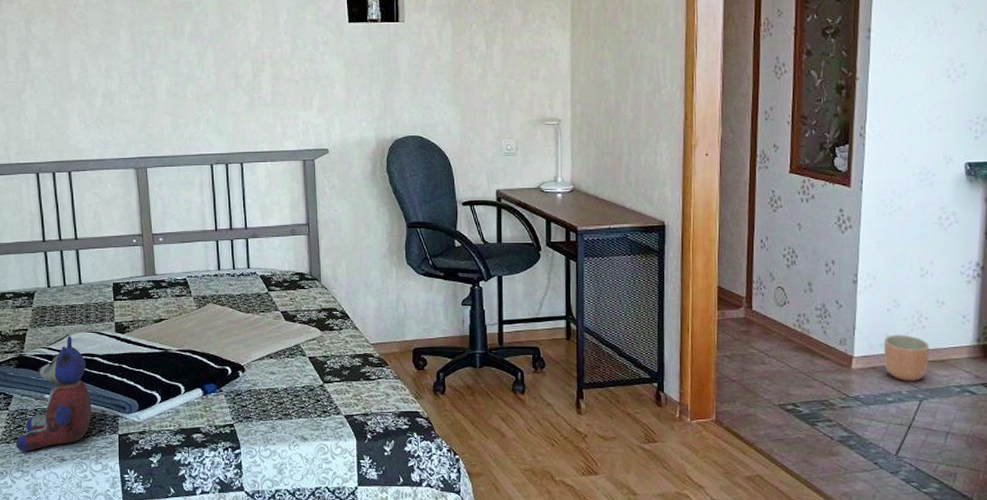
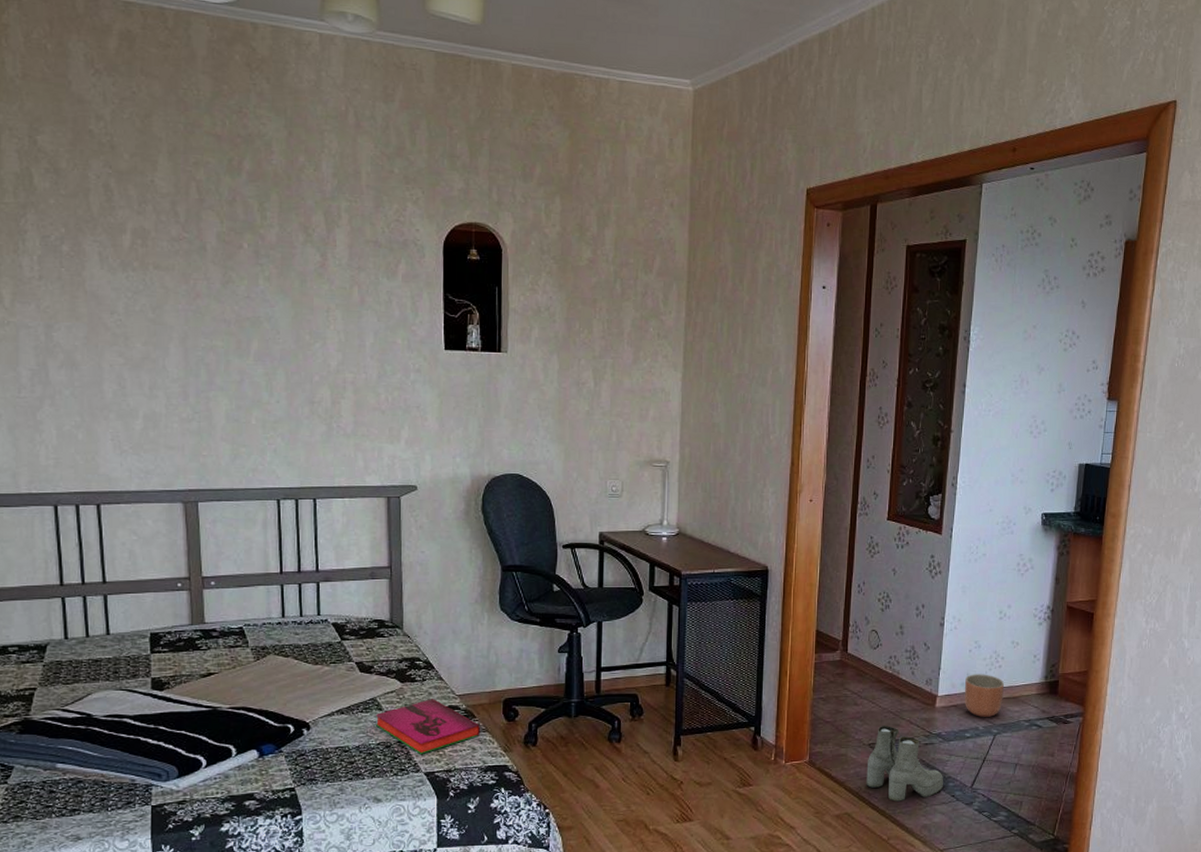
stuffed bear: present [16,335,92,451] -> none [16,694,117,831]
hardback book: none [299,345,394,398] -> present [375,697,481,754]
boots: none [778,386,864,466] -> present [866,726,943,802]

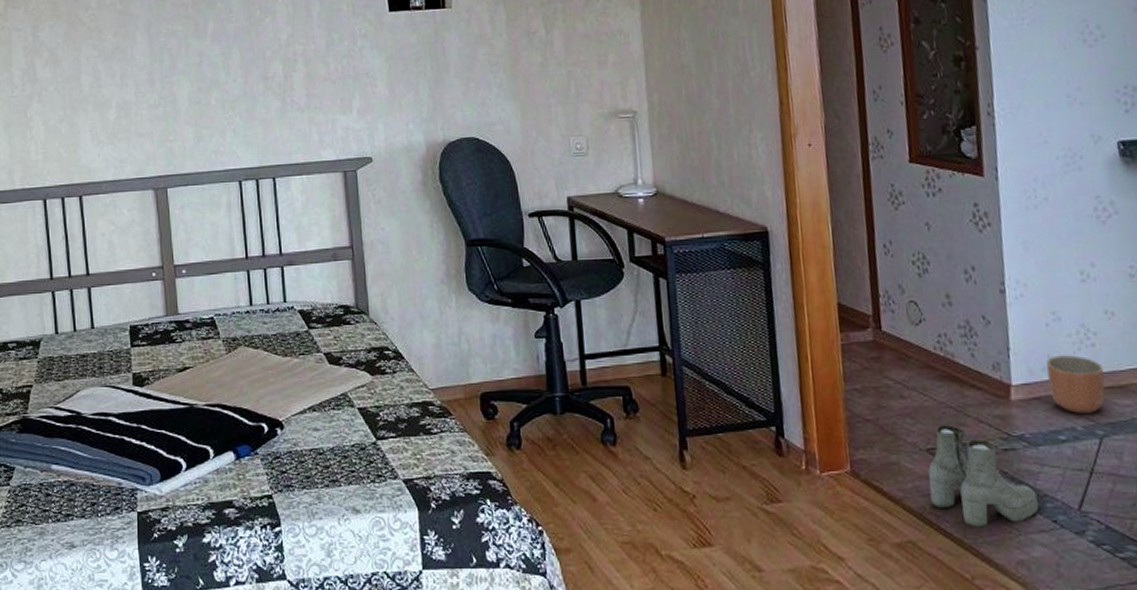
hardback book: present [375,697,481,754] -> none [347,392,459,458]

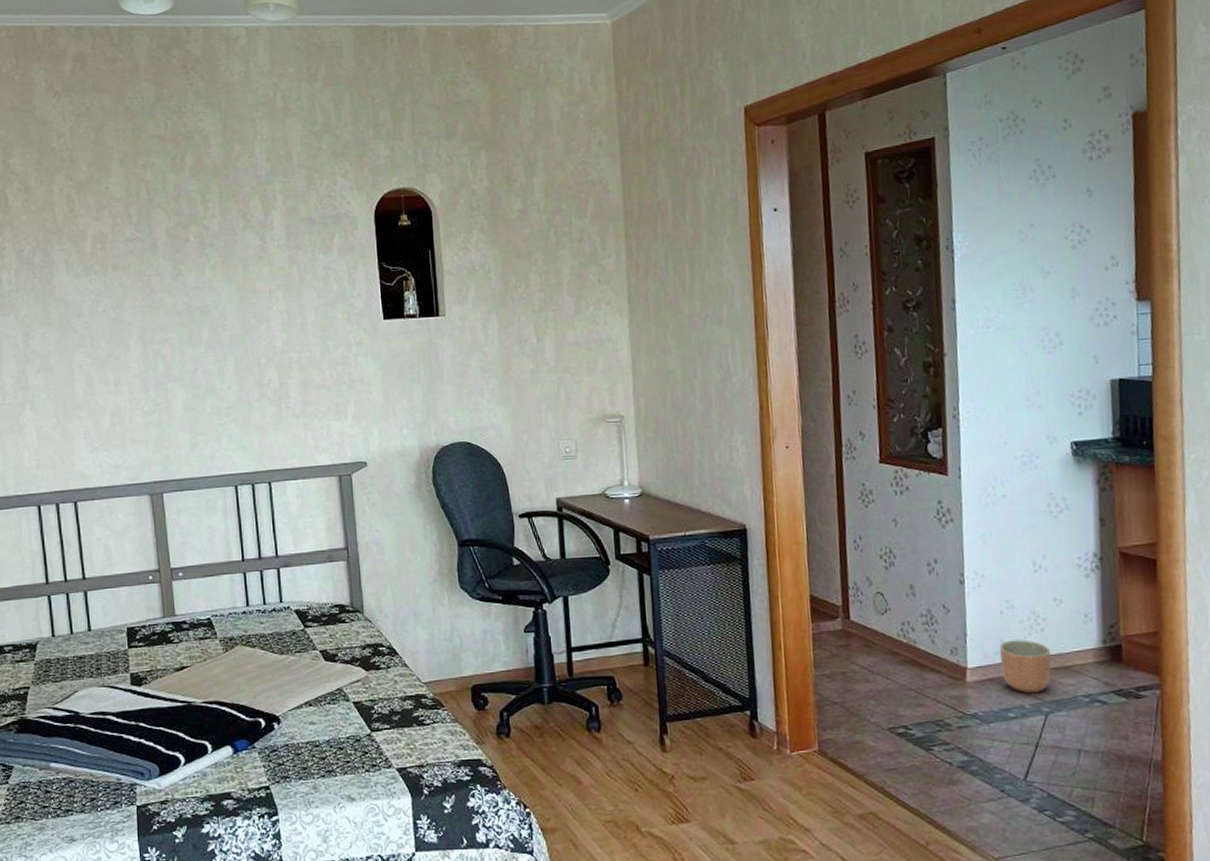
boots: present [928,425,1039,527] -> none [889,706,988,798]

